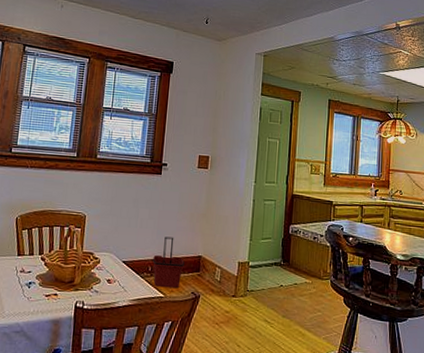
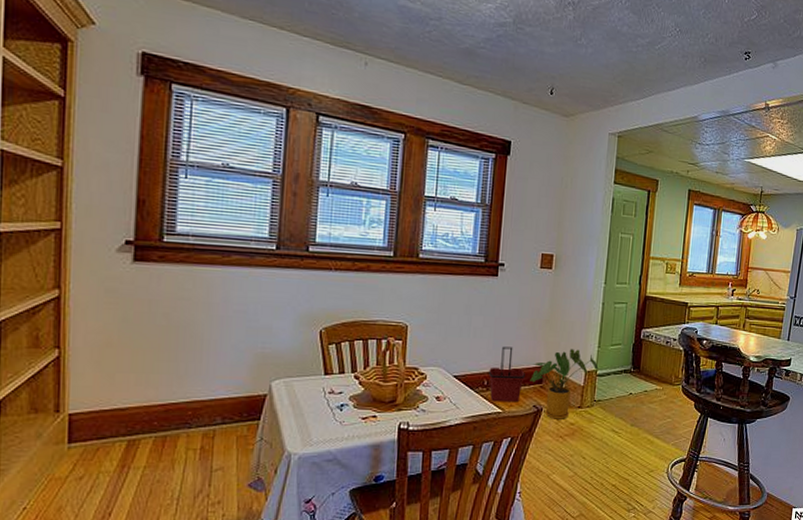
house plant: none [189,241,251,307] -> present [530,349,599,419]

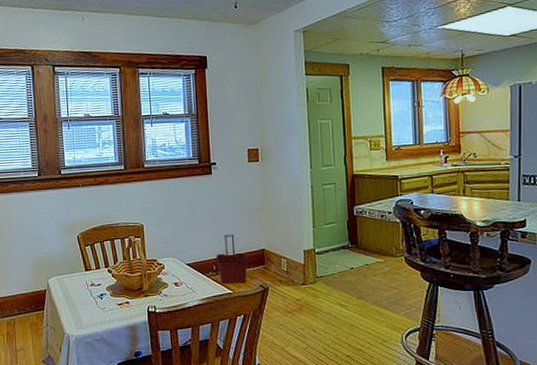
house plant: present [530,349,599,419] -> none [253,231,317,297]

